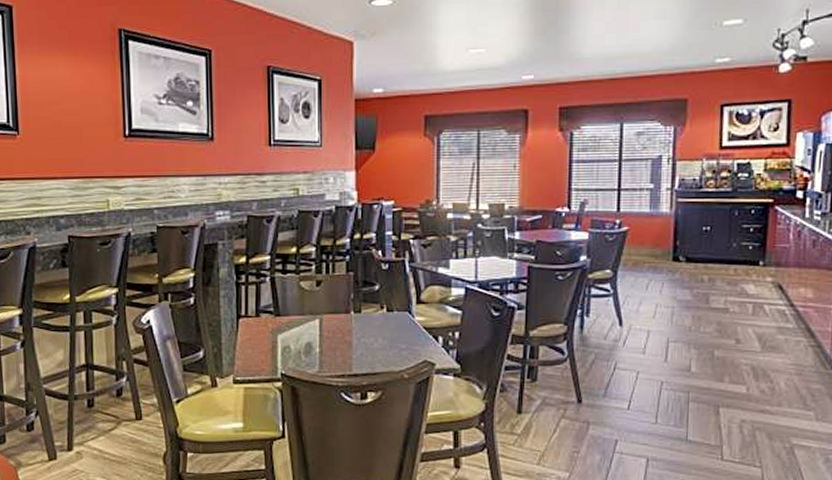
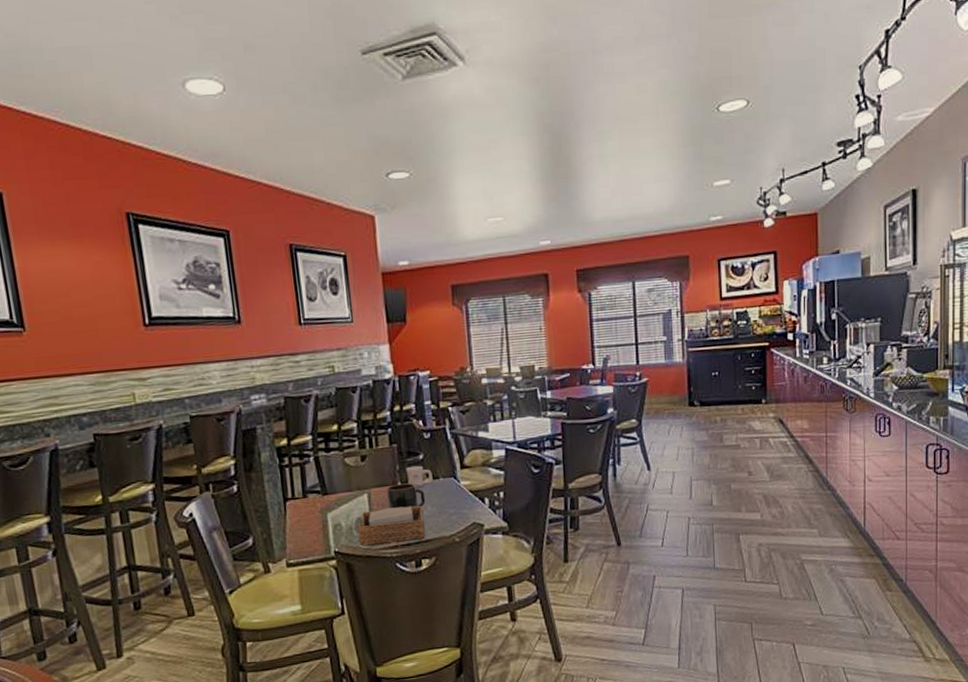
napkin holder: none [307,336,374,372] -> present [358,505,425,546]
mug: none [339,313,378,339] -> present [387,483,426,509]
mug: none [360,296,387,319] -> present [406,465,433,489]

